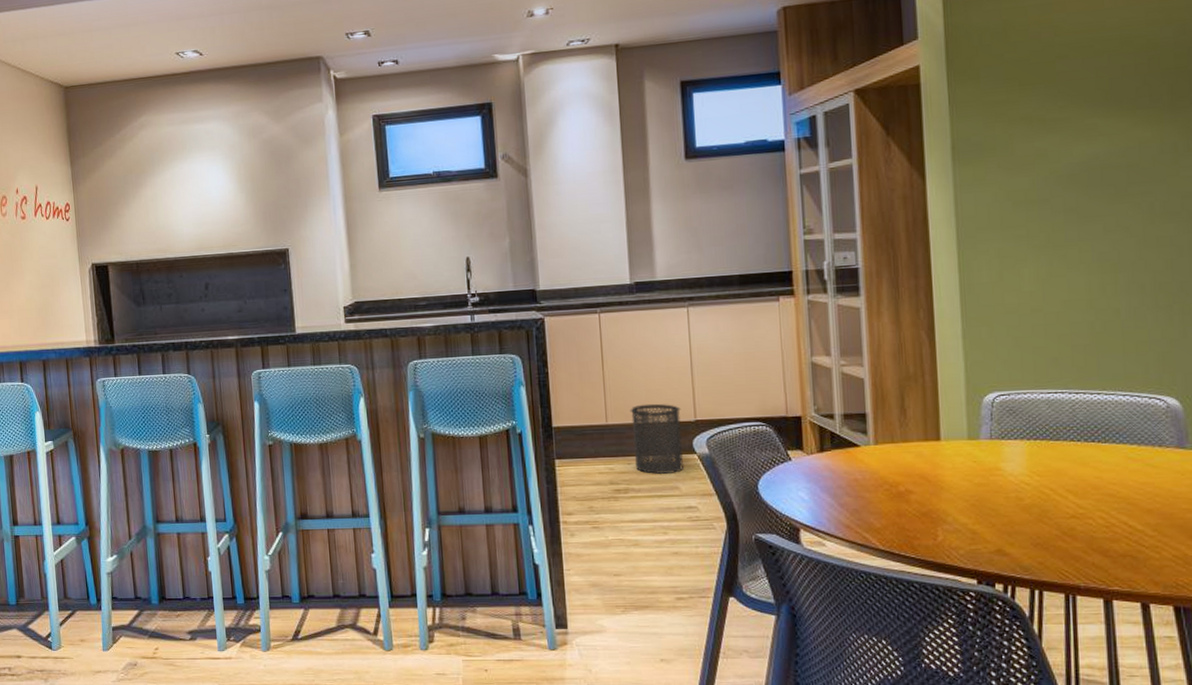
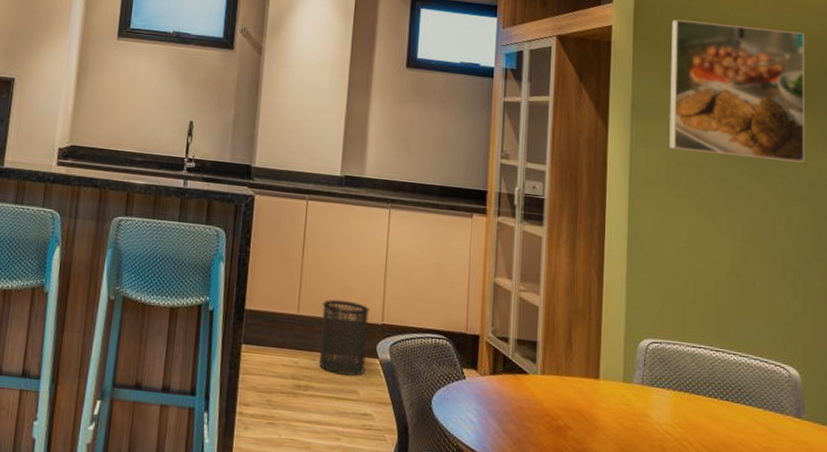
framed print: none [992,22,1176,188] -> present [669,19,806,163]

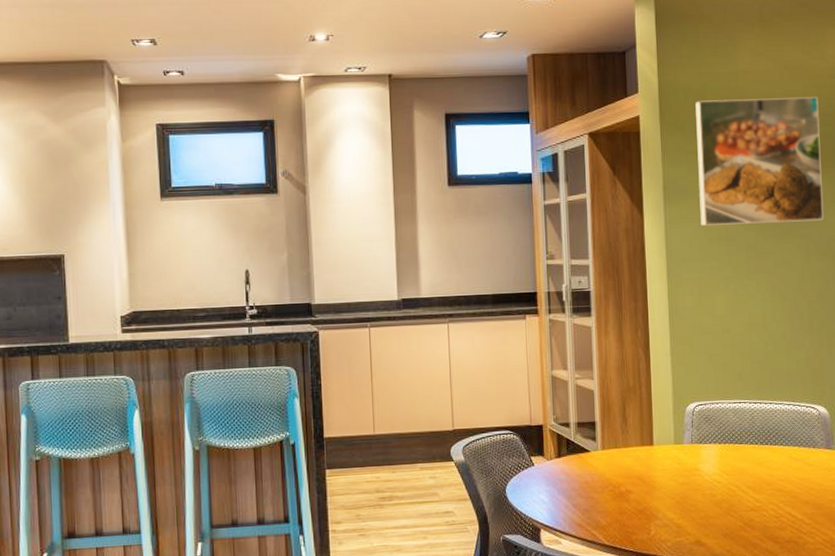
trash can: present [318,299,370,377] -> none [395,414,442,482]

